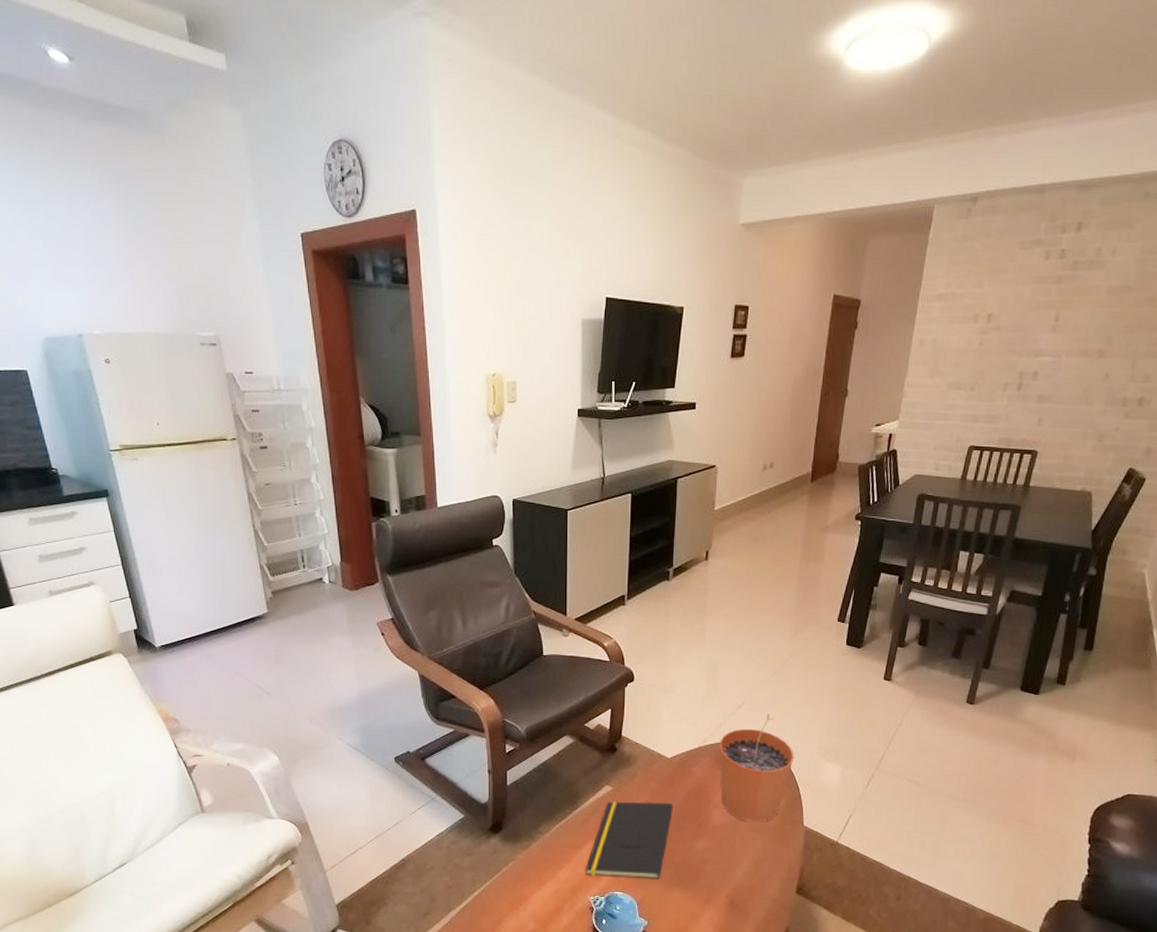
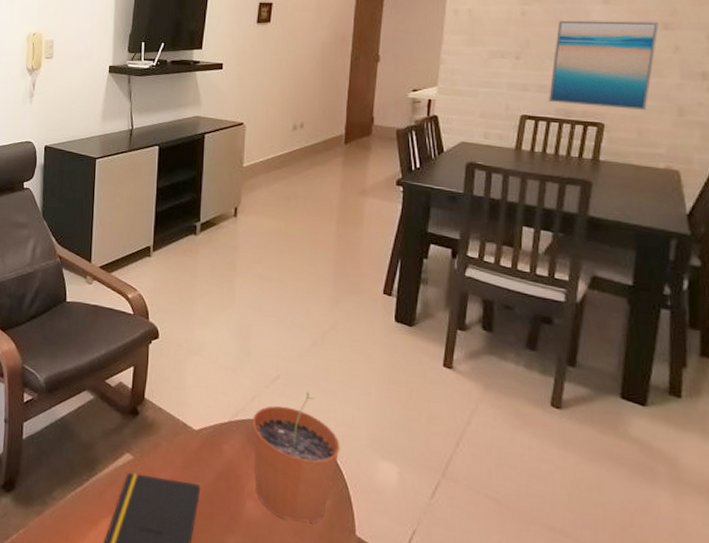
wall art: none [994,349,1095,436] -> present [549,20,659,110]

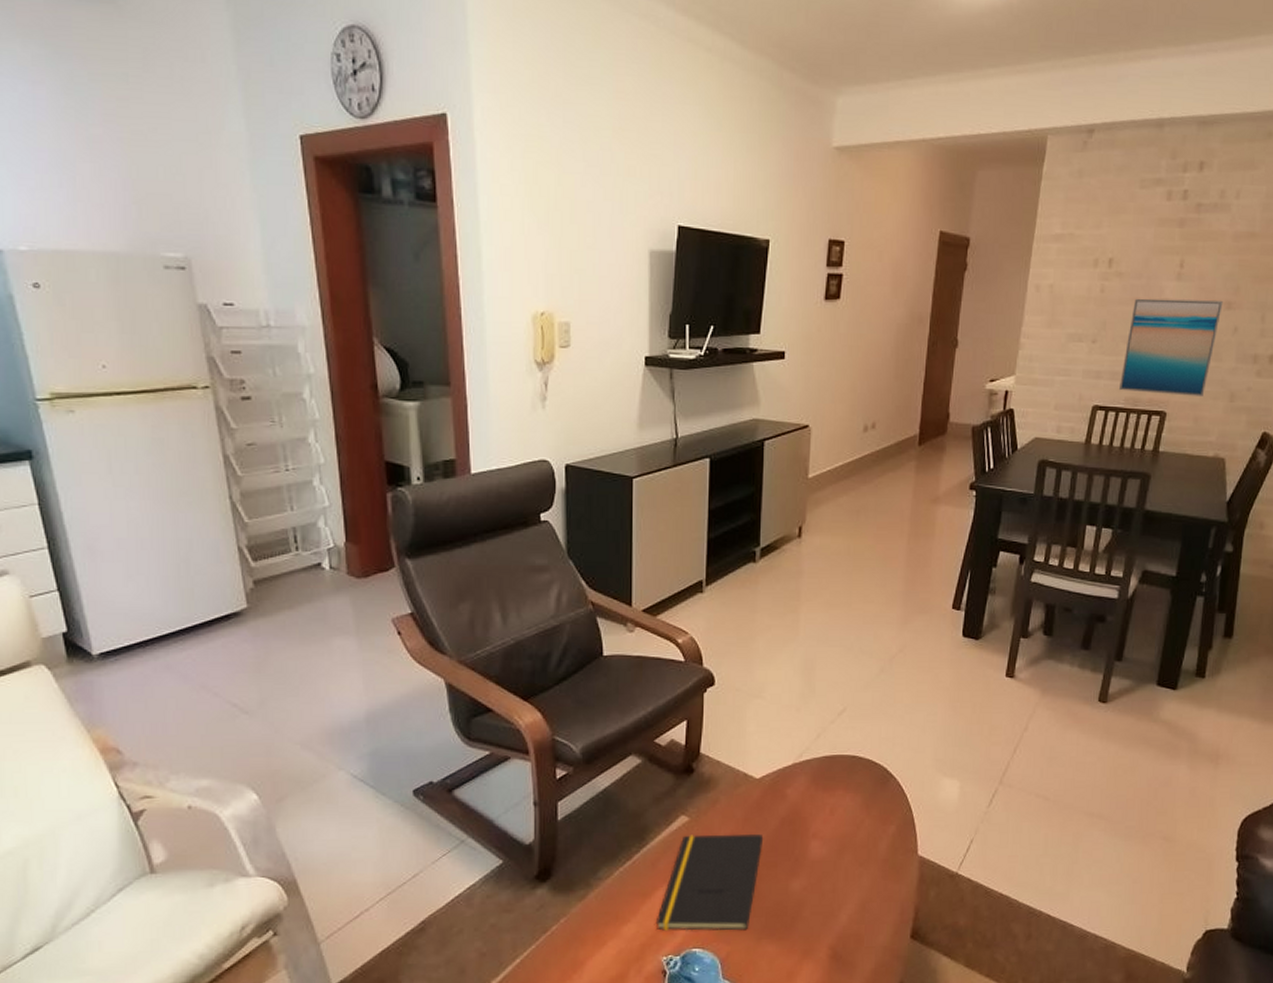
plant pot: present [252,391,340,524] -> none [817,721,905,853]

